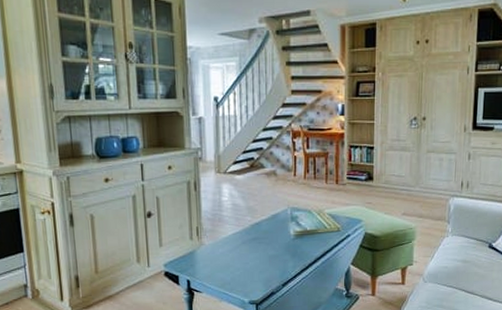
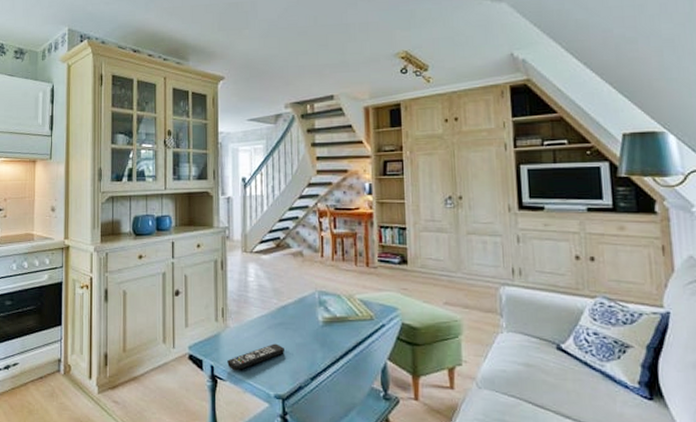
remote control: none [203,257,259,283] -> present [227,343,286,371]

